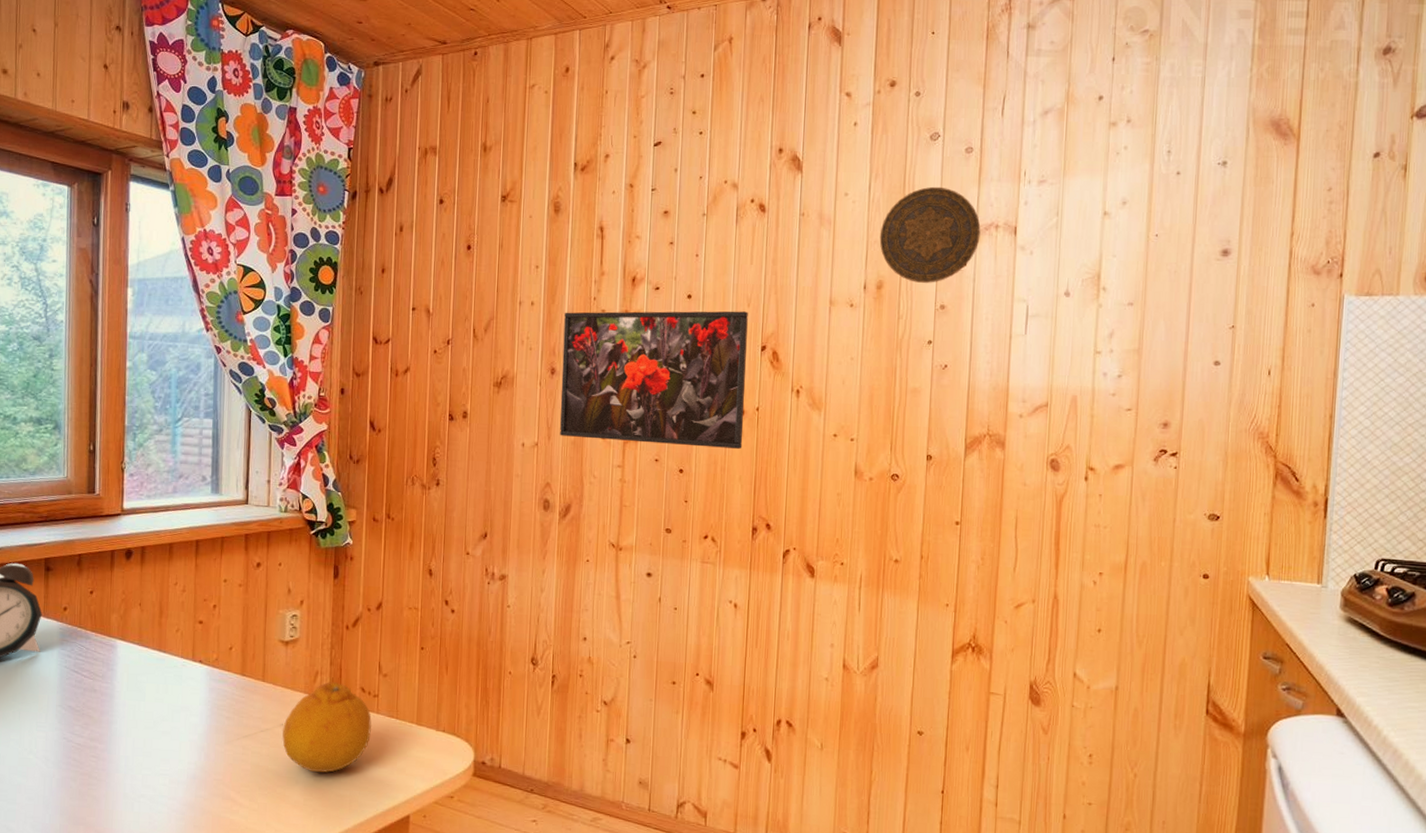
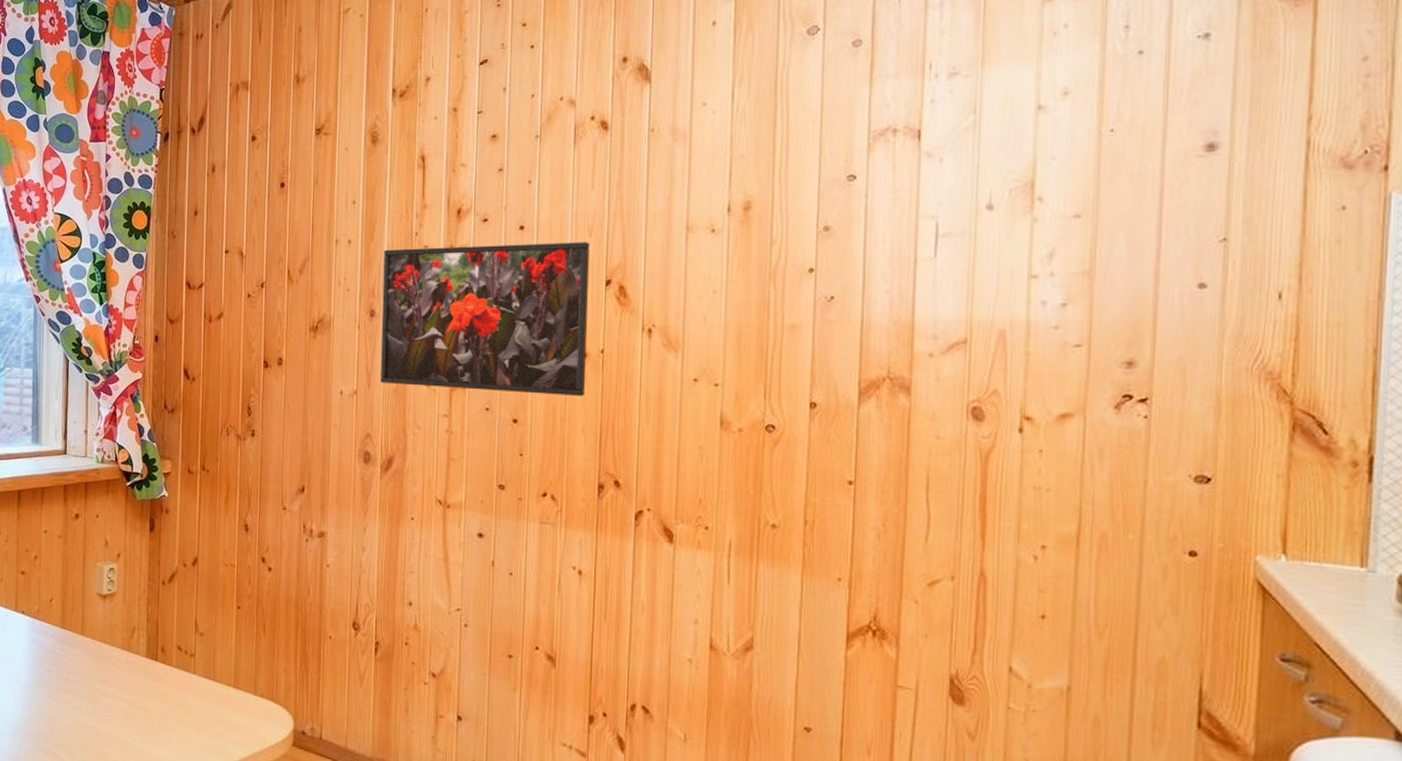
fruit: present [282,682,372,773] -> none [100,638,189,733]
decorative plate: present [879,186,981,283] -> none [746,88,874,201]

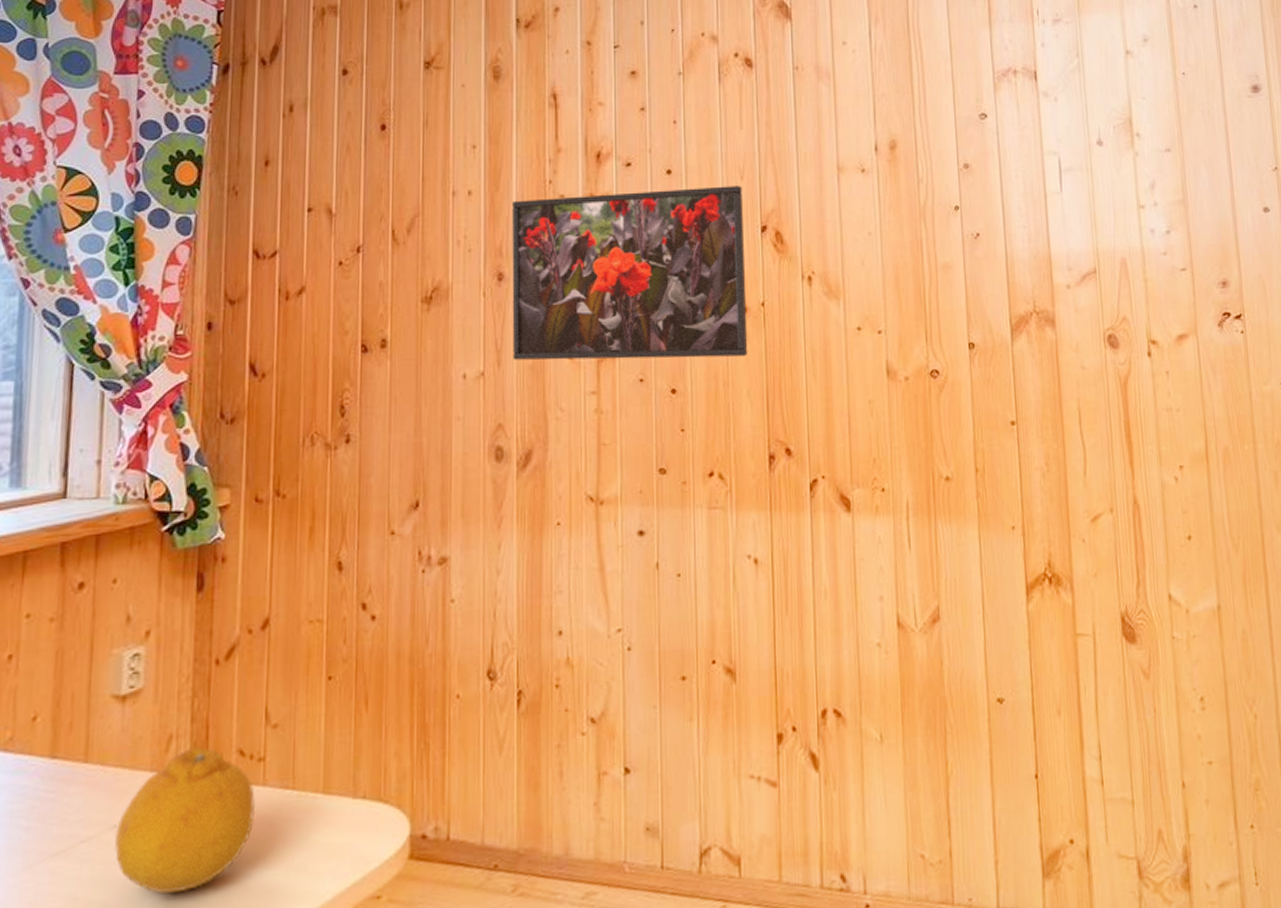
fruit: none [100,638,189,733] -> present [114,747,256,894]

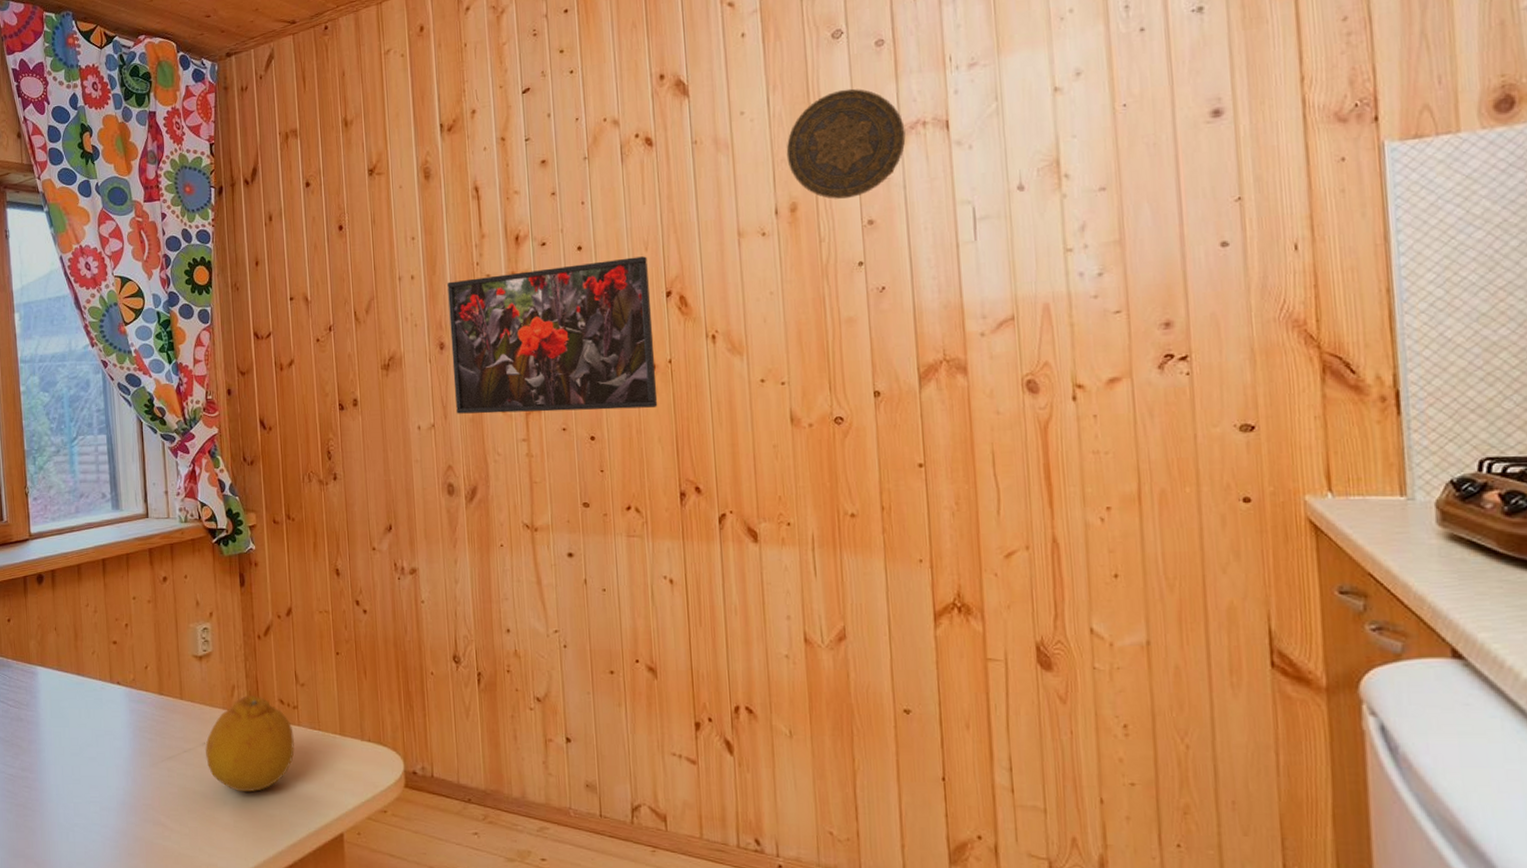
decorative plate: none [886,30,999,140] -> present [786,88,906,199]

